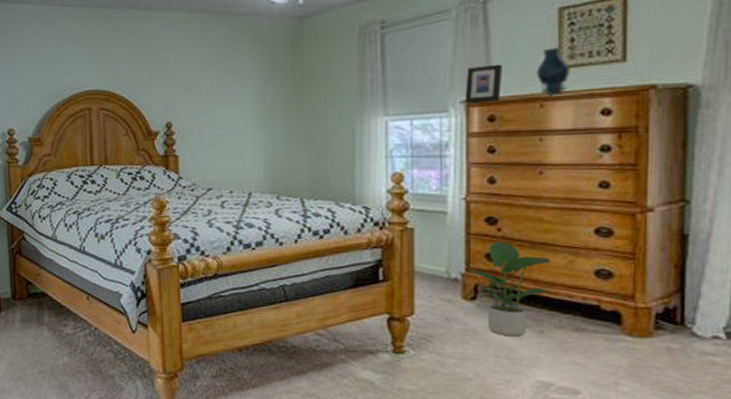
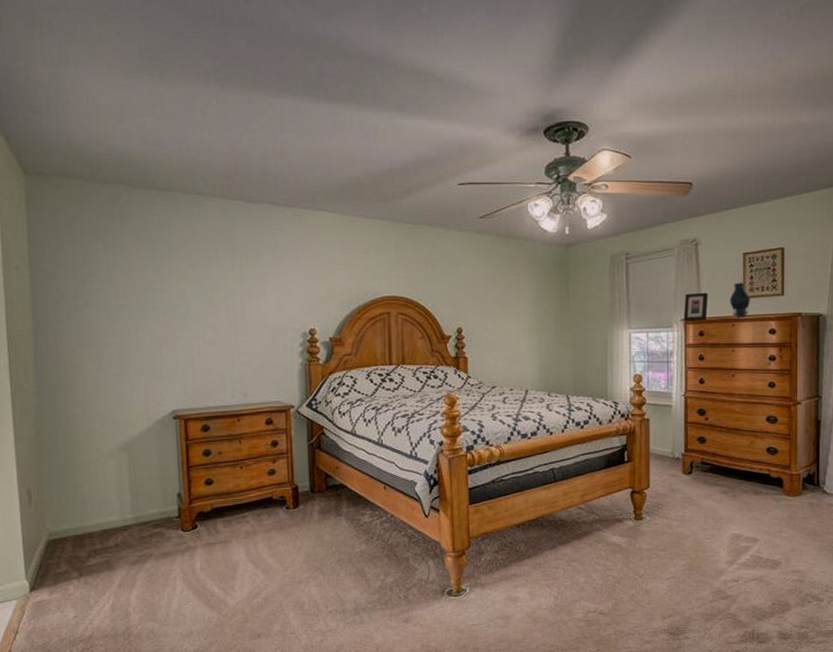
potted plant: present [467,241,551,337] -> none [686,428,740,501]

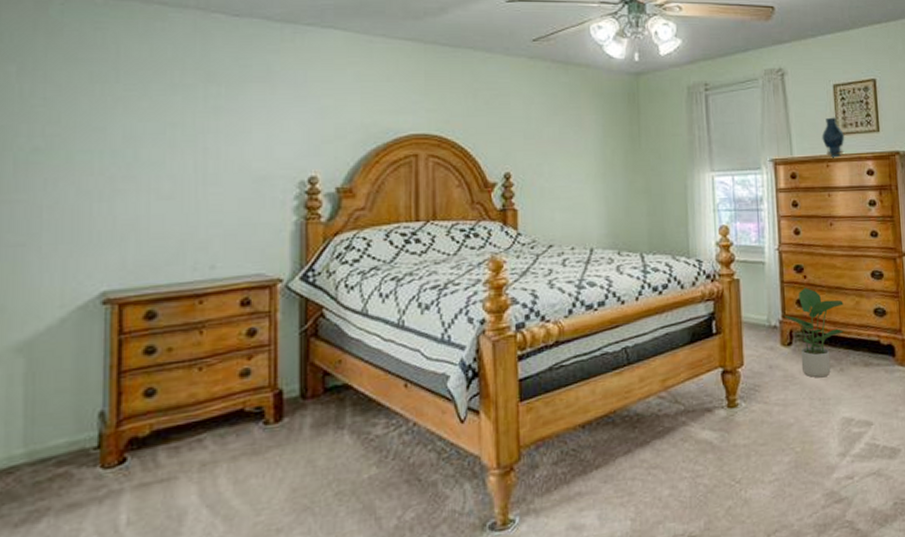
picture frame: present [683,292,709,321] -> none [772,128,799,161]
potted plant: none [686,428,740,501] -> present [783,288,844,378]

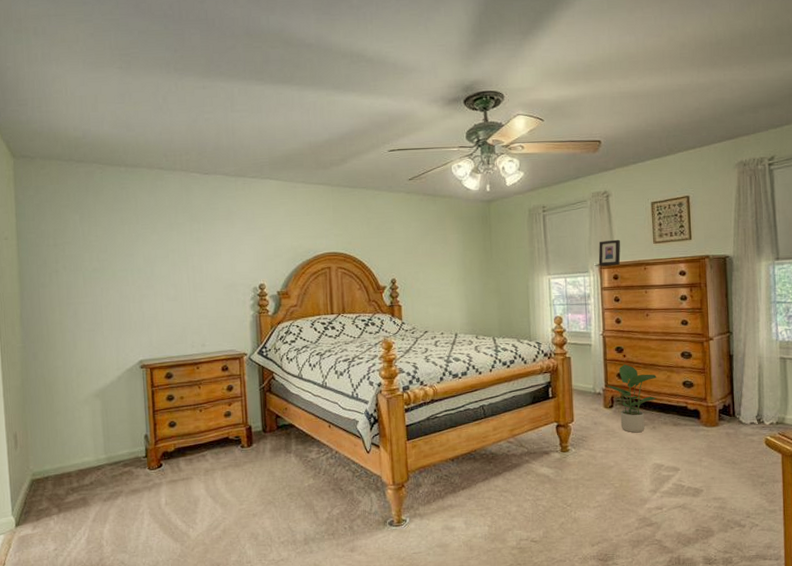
picture frame: none [772,128,799,161] -> present [598,239,621,266]
vase: present [822,117,845,158] -> none [640,229,661,262]

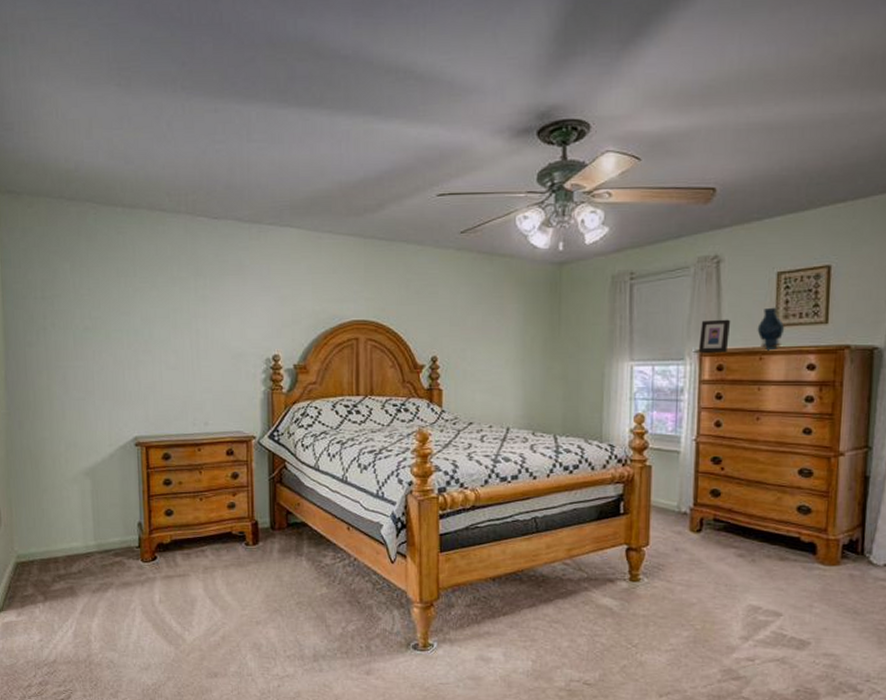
potted plant: present [606,364,657,433] -> none [695,479,763,566]
vase: none [640,229,661,262] -> present [757,307,785,351]

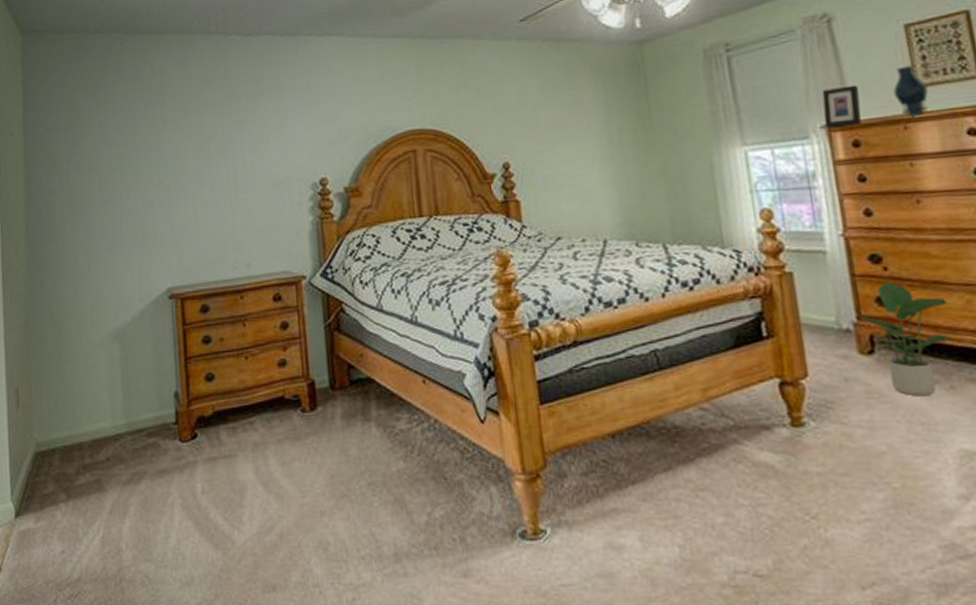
potted plant: none [695,479,763,566] -> present [858,282,951,397]

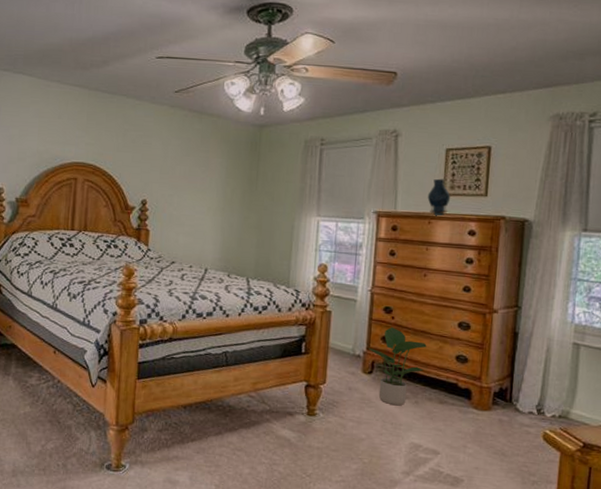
picture frame: present [821,85,862,128] -> none [376,185,406,215]

